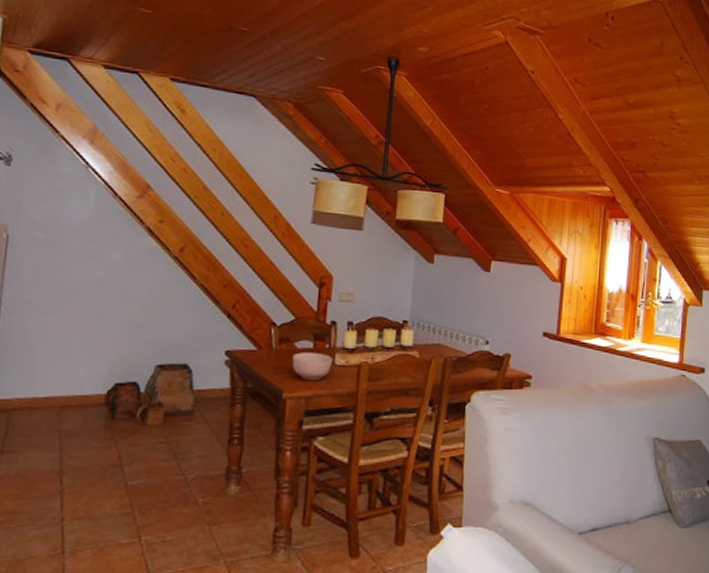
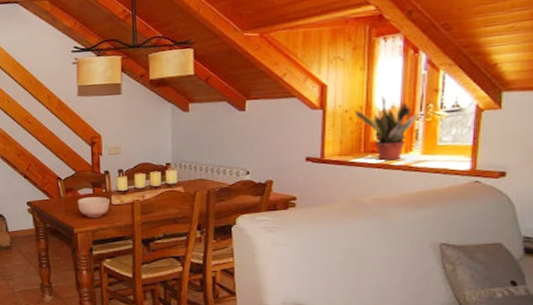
potted plant: none [589,278,642,346] -> present [355,96,420,161]

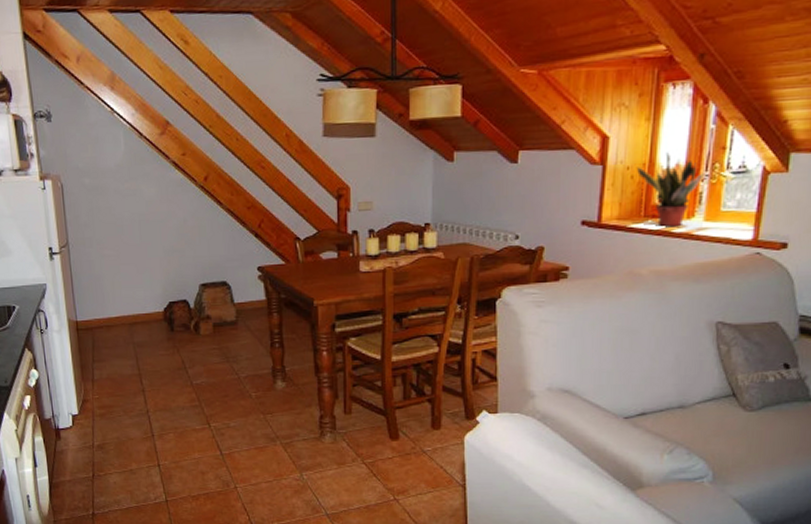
bowl: present [77,196,111,219] -> none [318,262,358,289]

